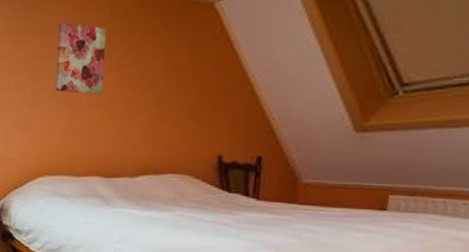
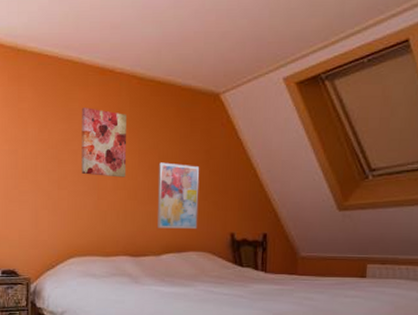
wall art: none [134,78,185,149] -> present [157,162,199,229]

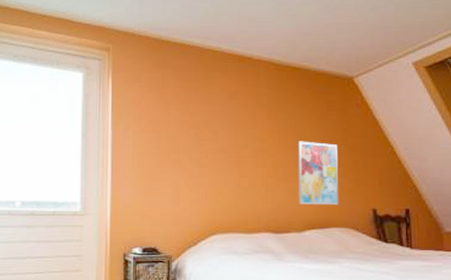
wall art: present [81,107,127,178] -> none [222,91,266,156]

